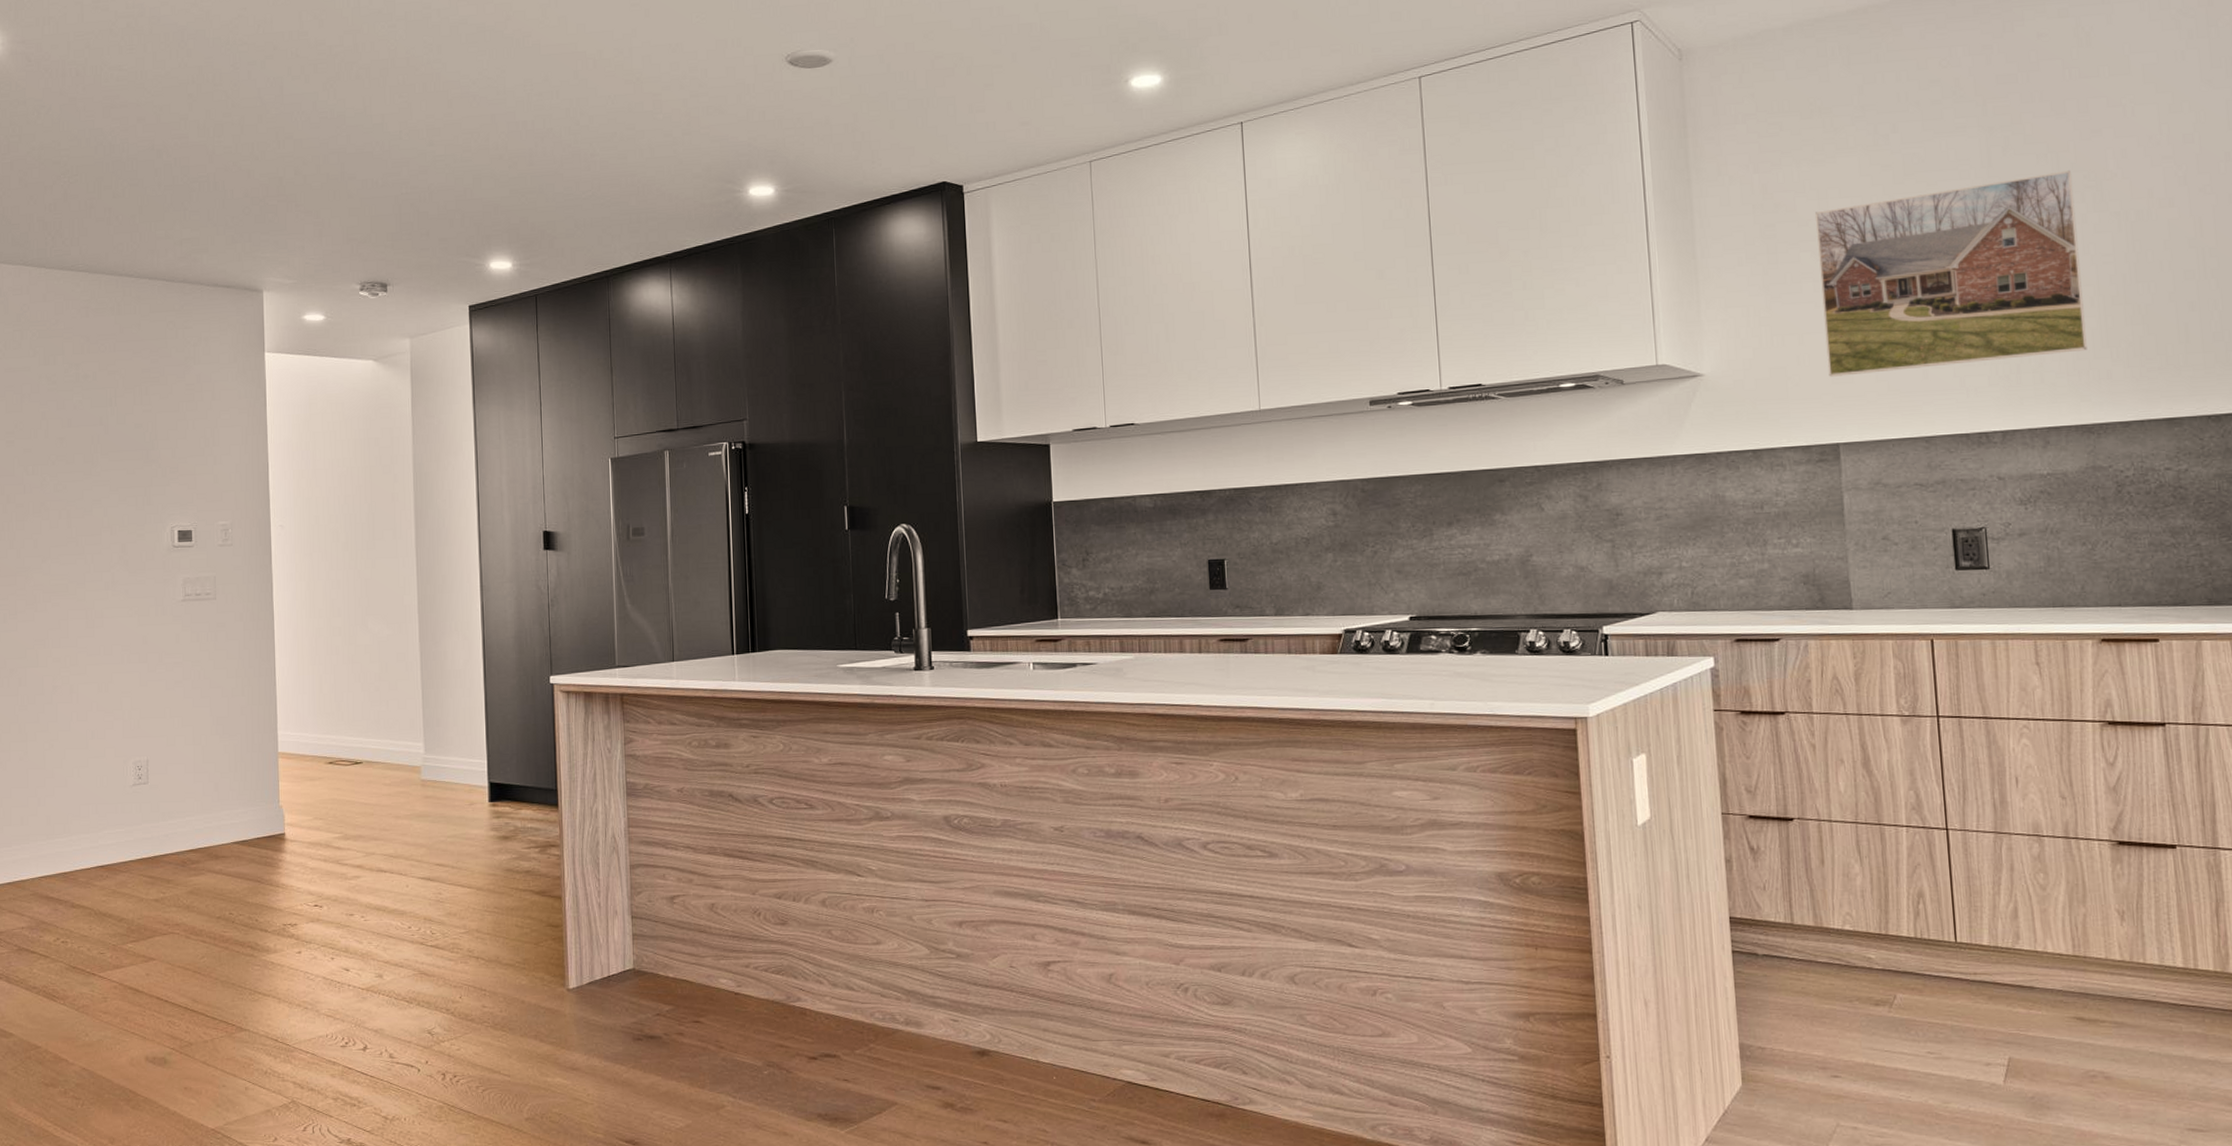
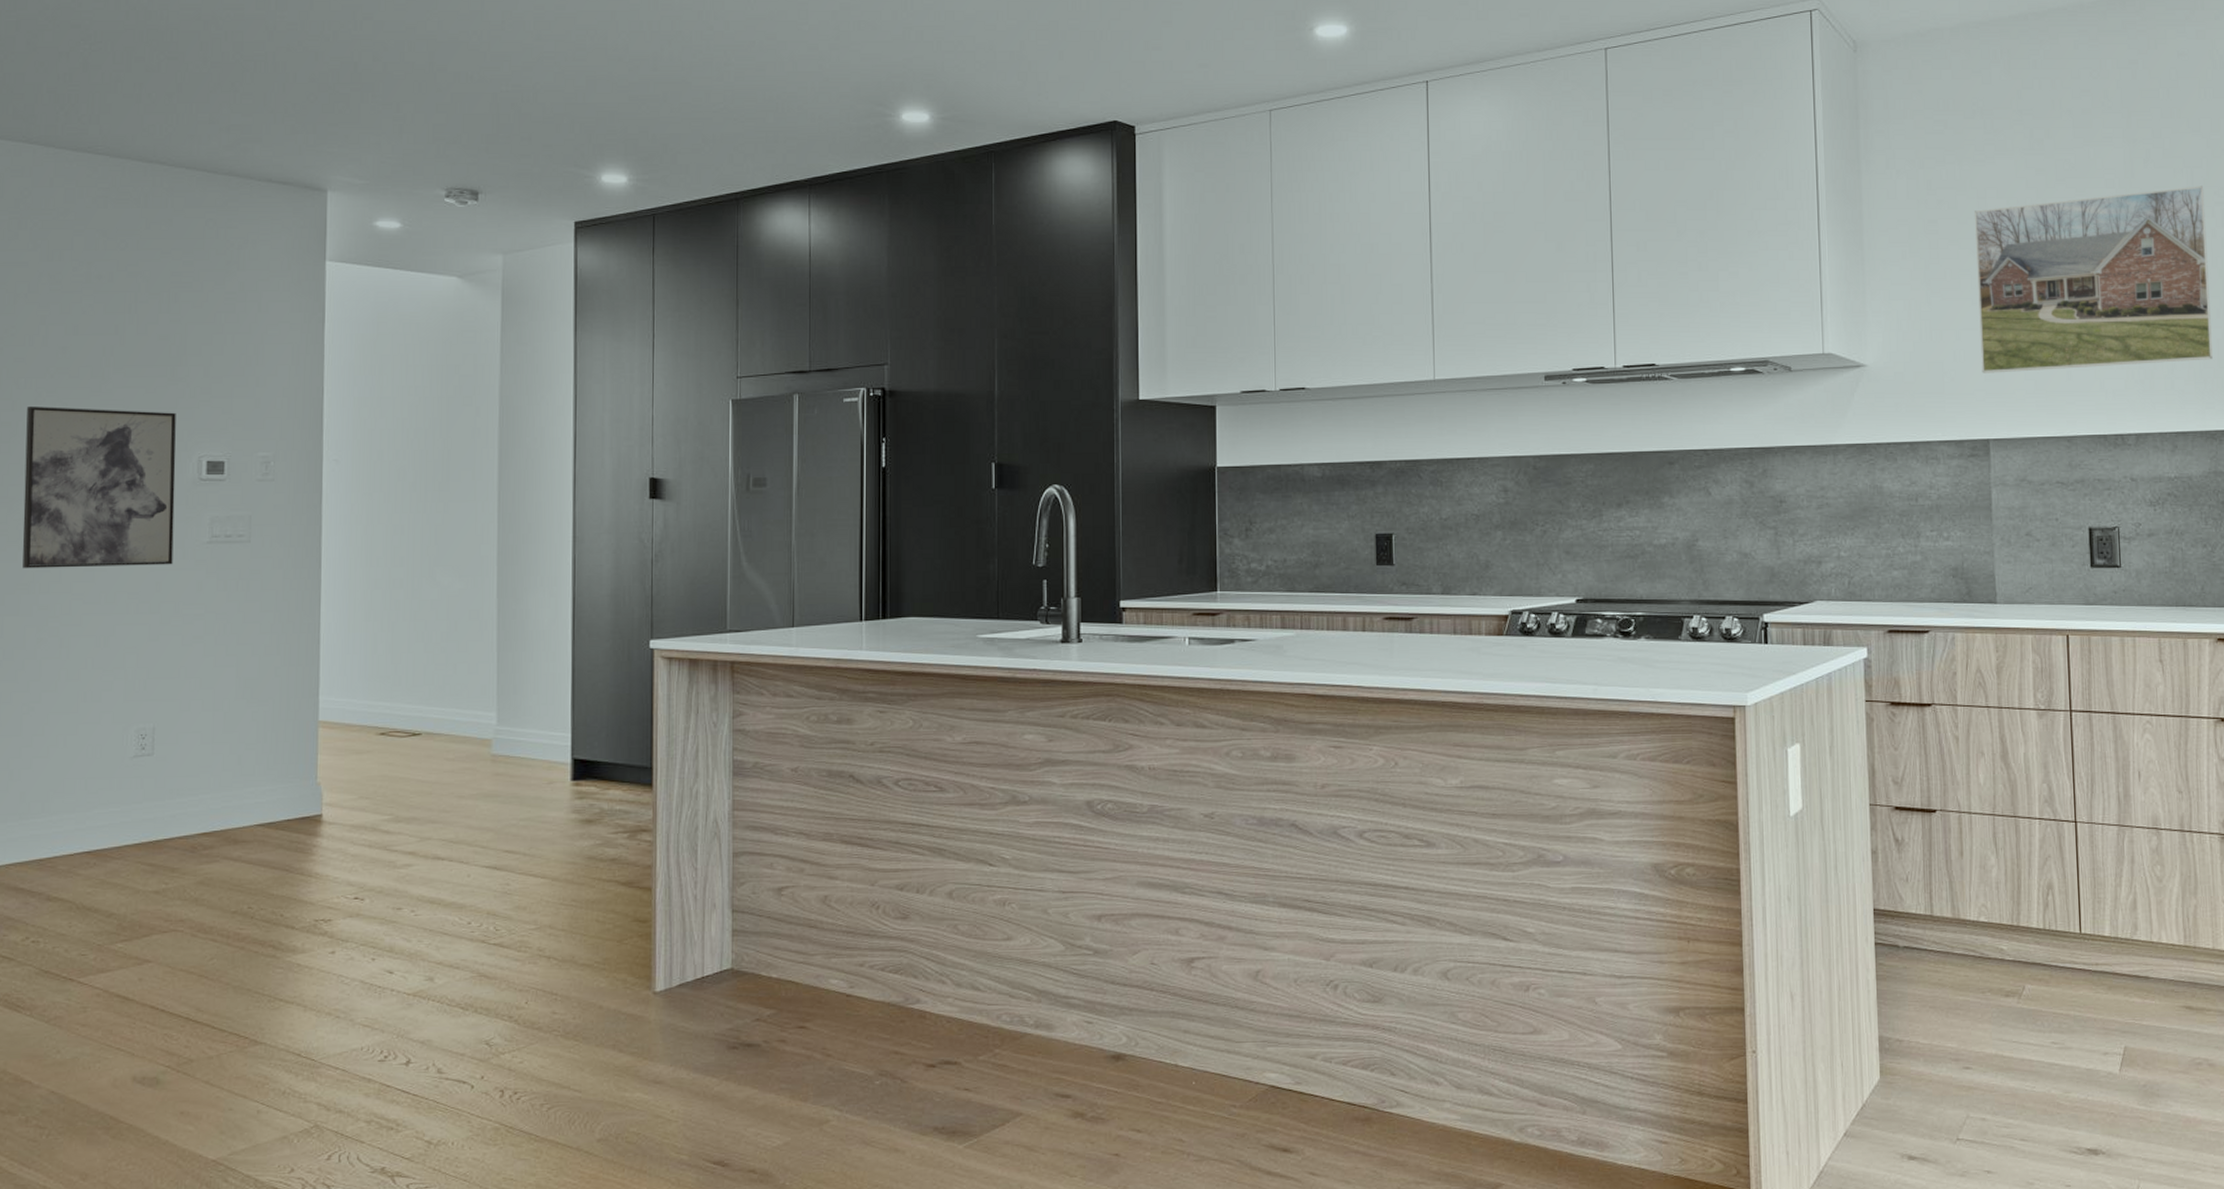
wall art: none [35,489,155,627] -> present [22,405,176,569]

